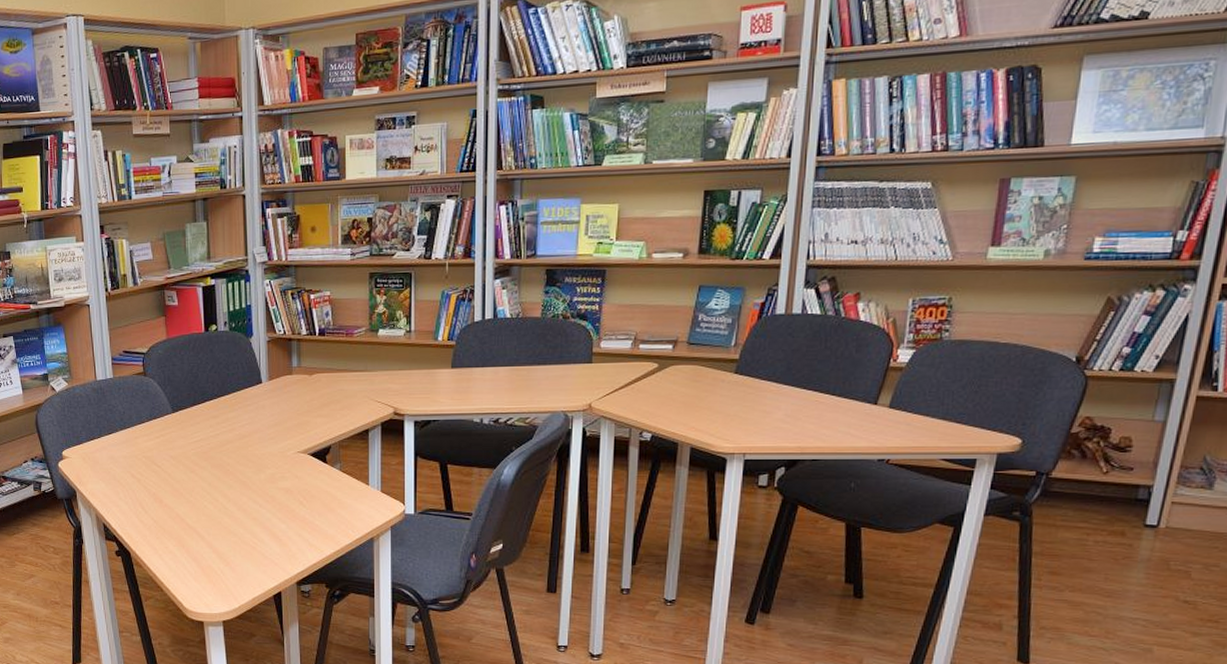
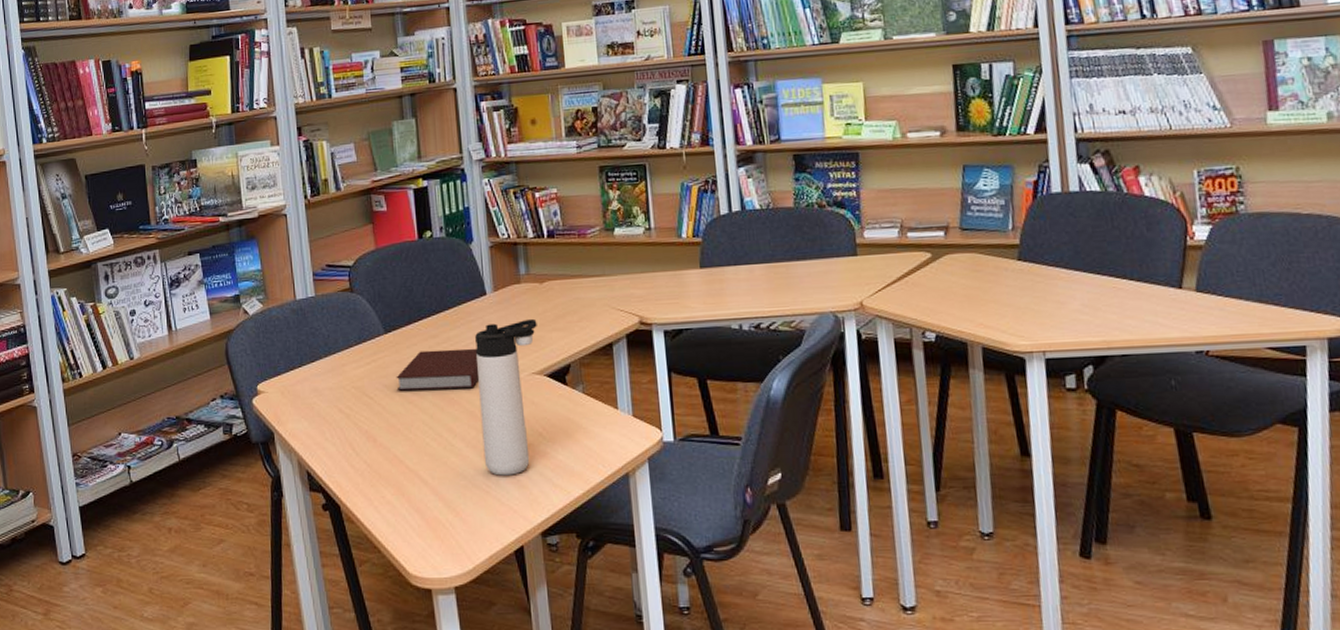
notebook: none [181,428,252,461] -> present [396,348,480,391]
thermos bottle: none [250,405,304,535] -> present [475,318,537,476]

